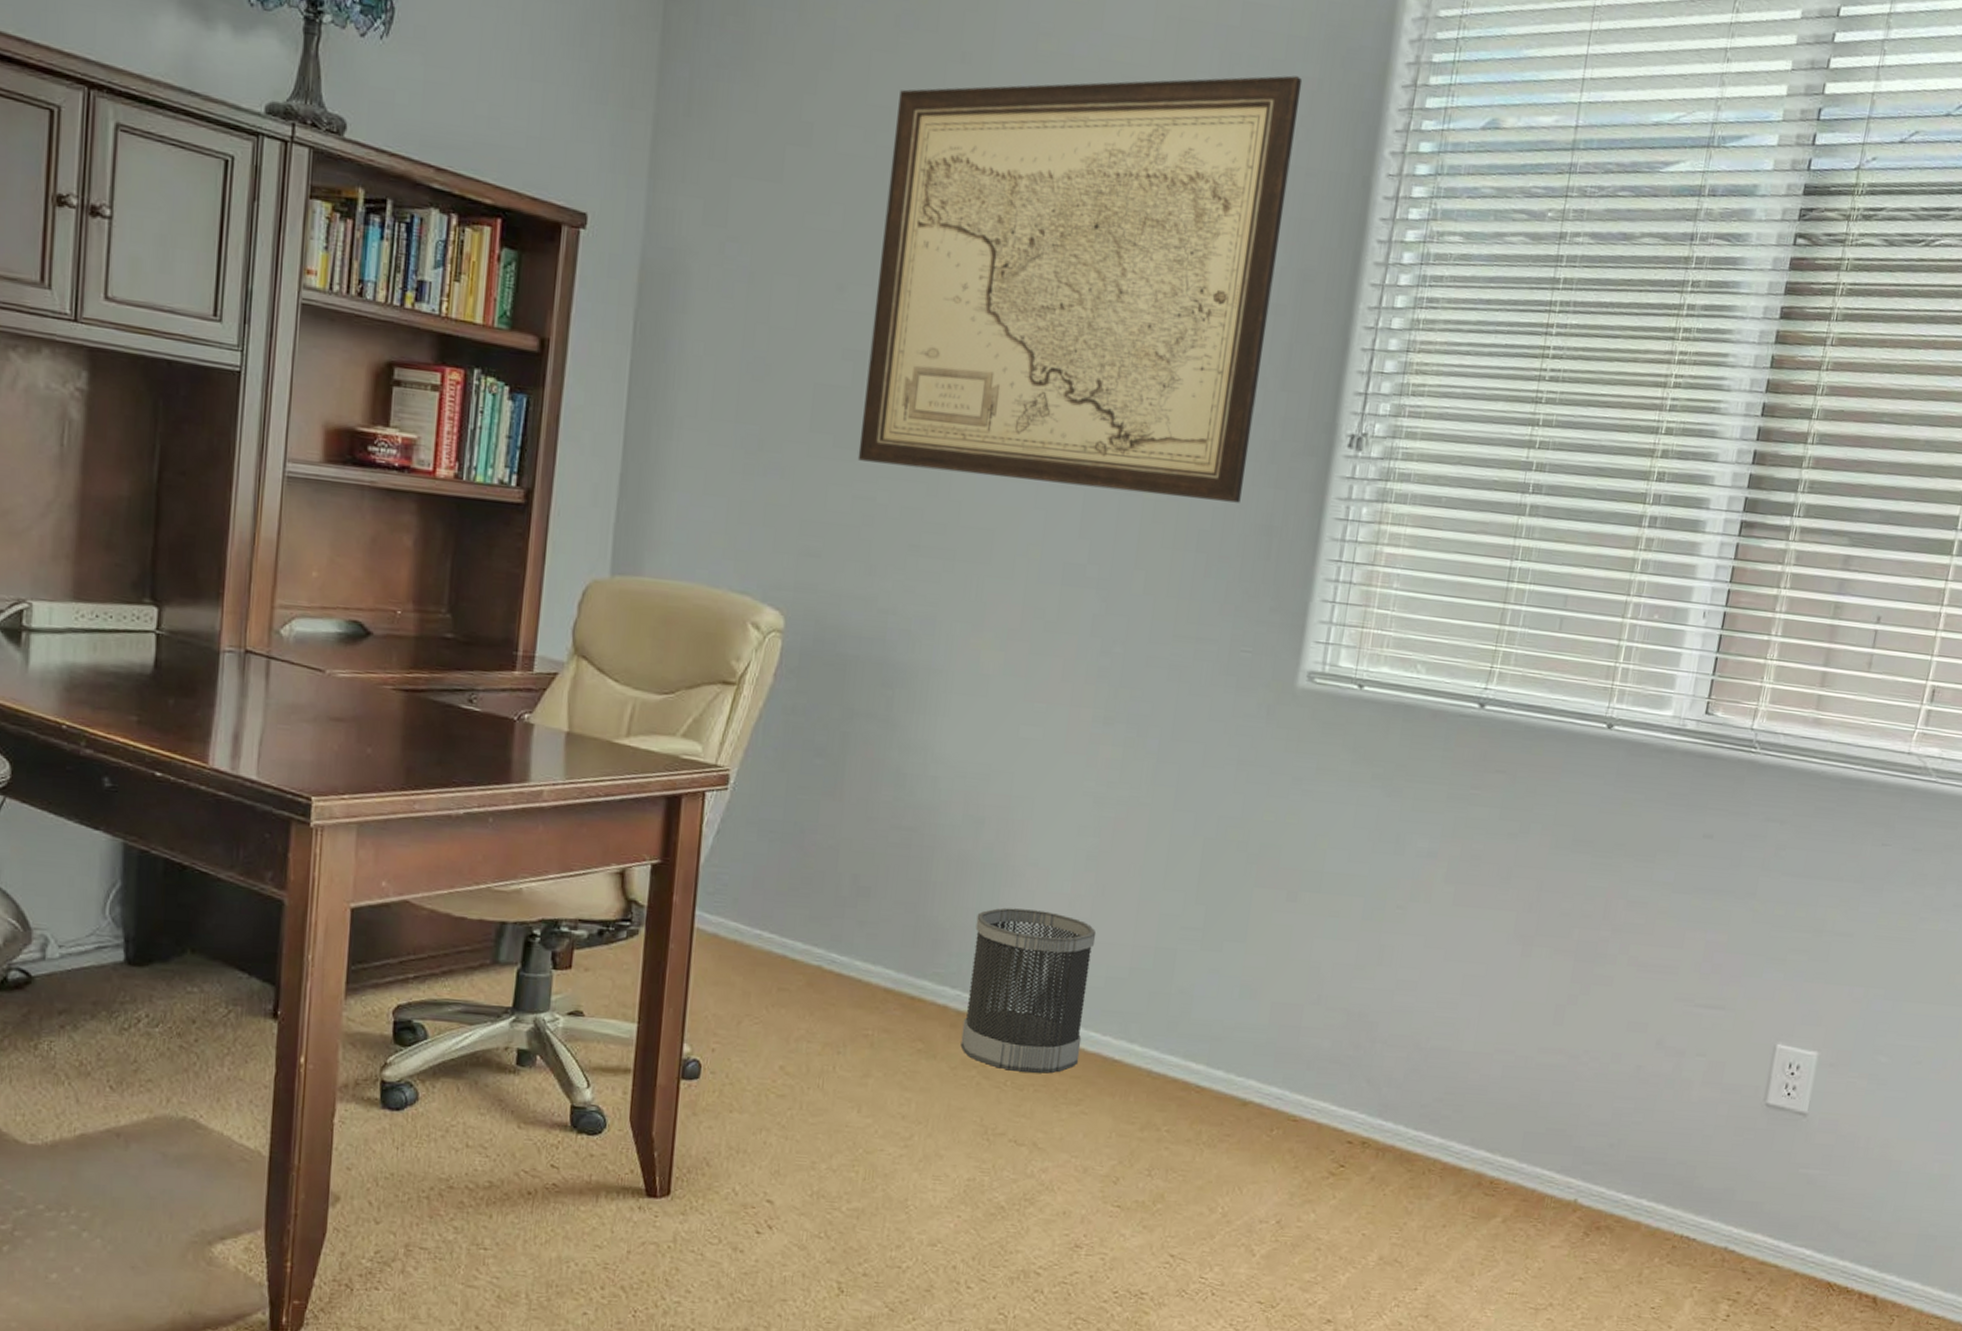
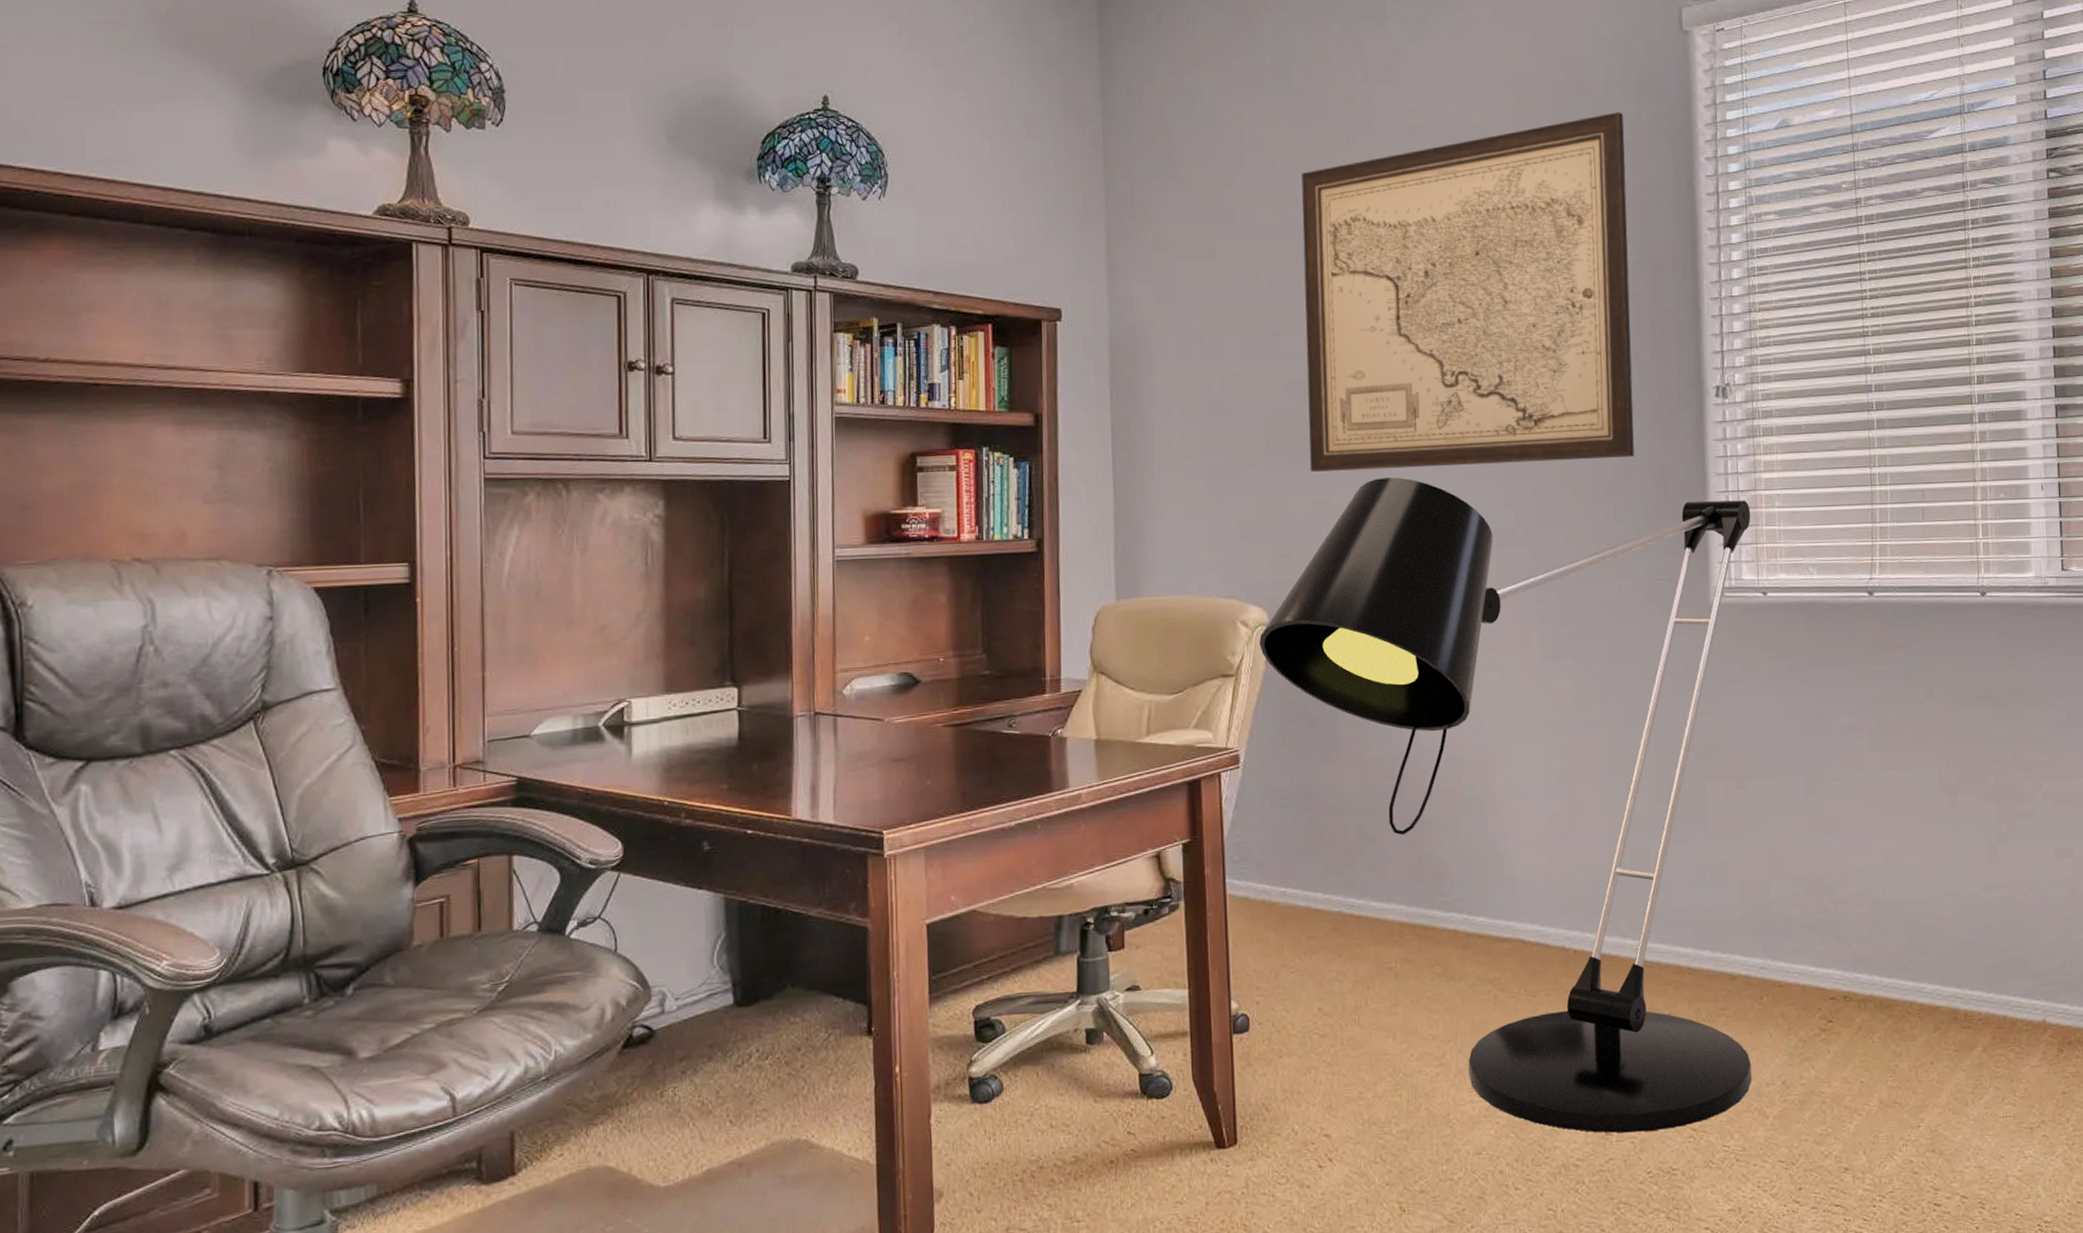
floor lamp: none [770,480,1363,1251] -> present [1259,477,1752,1133]
wastebasket: present [960,907,1097,1074] -> none [1470,831,1581,980]

